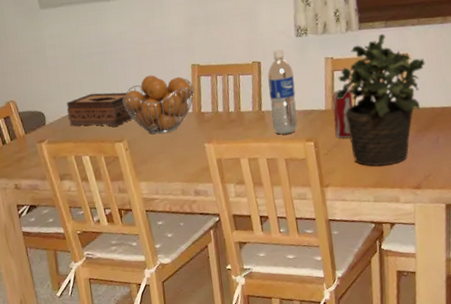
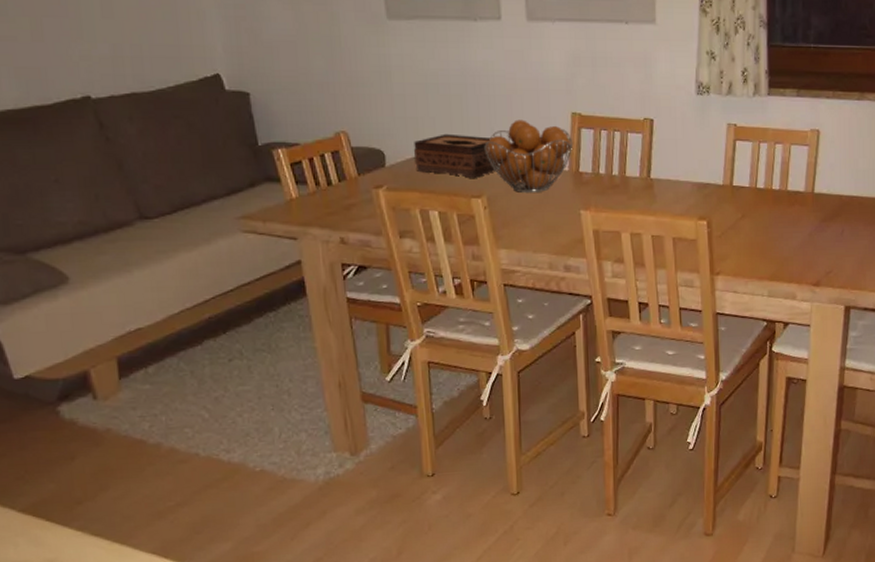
water bottle: present [267,49,298,135] -> none [660,108,691,209]
beverage can: present [332,89,353,139] -> none [731,163,754,220]
potted plant: present [335,33,425,166] -> none [736,103,837,257]

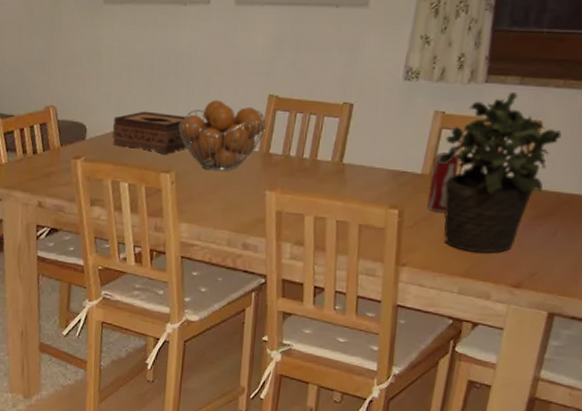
beverage can: none [731,163,754,220] -> present [427,152,459,212]
potted plant: none [736,103,837,257] -> present [437,91,562,253]

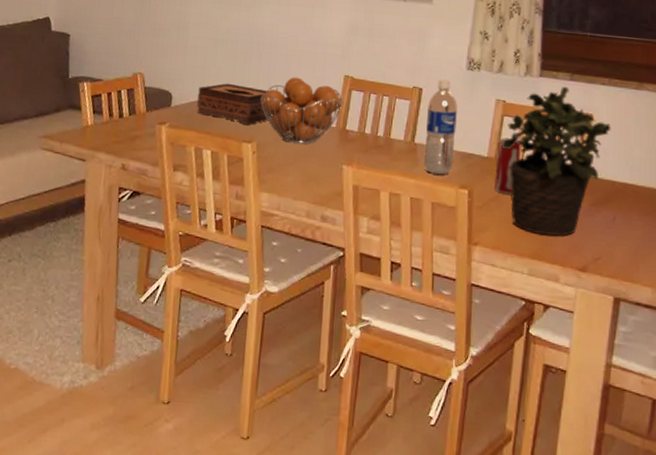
water bottle: none [352,93,391,196] -> present [424,79,457,175]

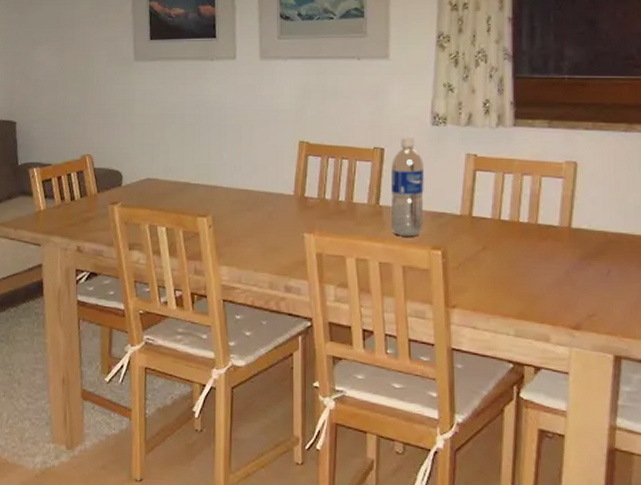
tissue box: present [197,83,276,125] -> none [147,158,229,199]
fruit basket: present [260,77,343,144] -> none [213,147,300,215]
beverage can: present [494,137,521,195] -> none [470,194,498,253]
potted plant: present [501,86,611,236] -> none [476,134,599,294]

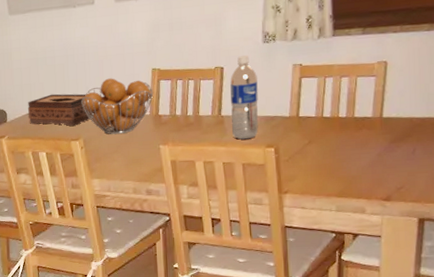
tissue box: none [147,158,229,199] -> present [27,93,96,126]
fruit basket: none [213,147,300,215] -> present [81,78,154,135]

